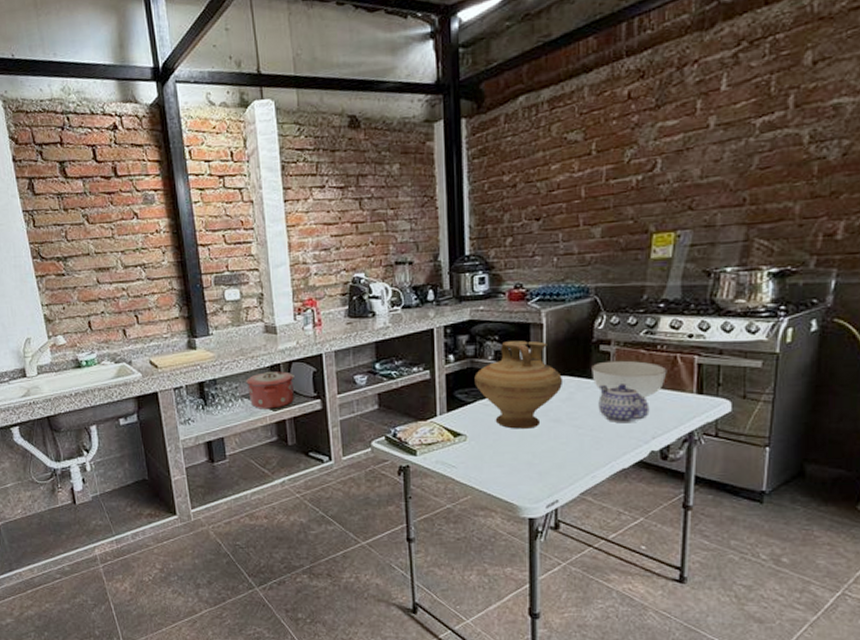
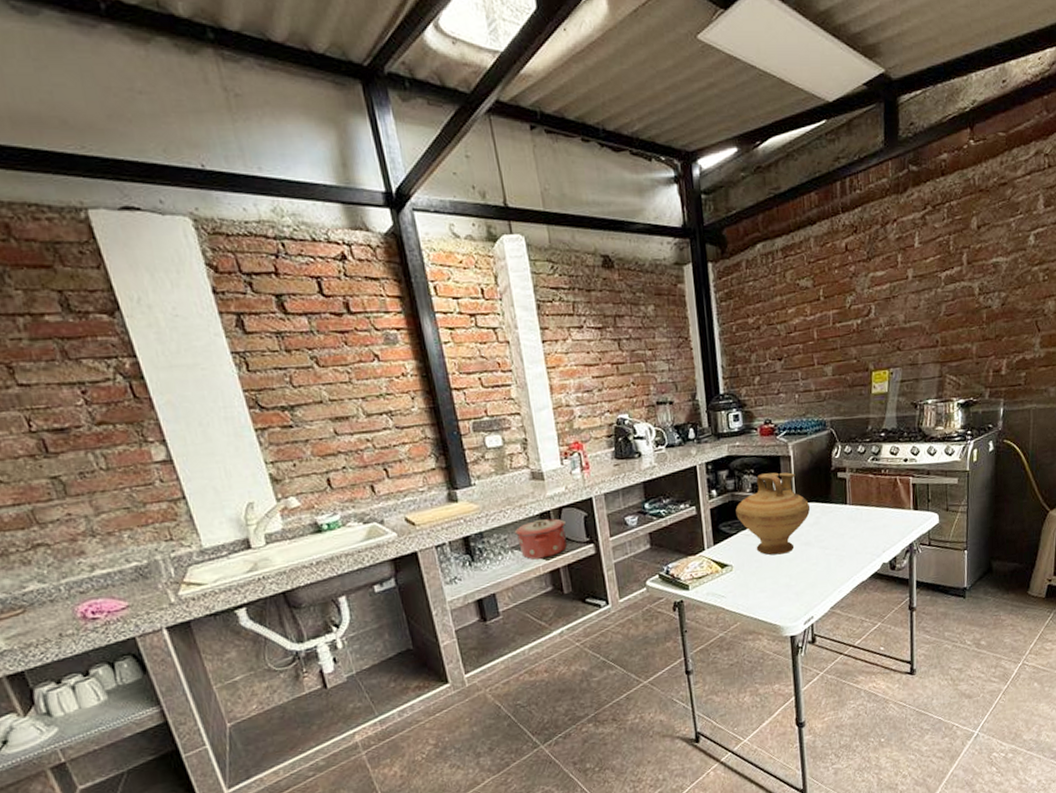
bowl: present [592,360,667,398] -> none [832,484,891,517]
teapot: present [598,382,650,424] -> none [839,505,880,542]

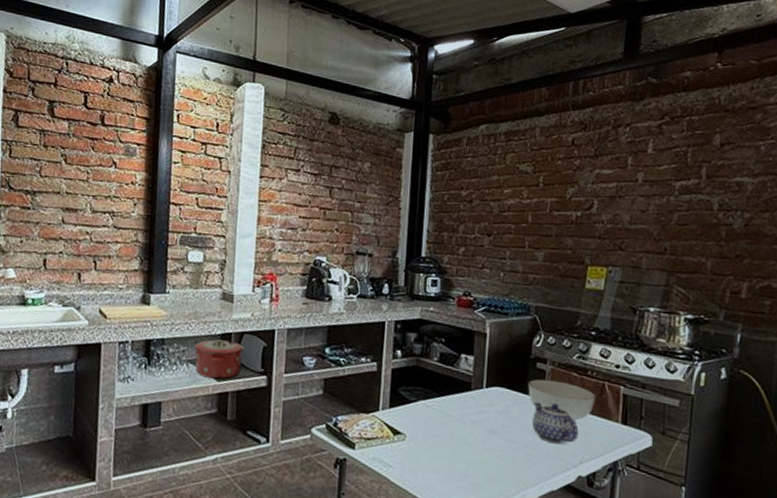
ceramic jug: present [735,472,811,556] -> none [418,345,502,437]
bowl: none [832,484,891,517] -> present [528,378,596,421]
teapot: none [839,505,880,542] -> present [532,401,579,445]

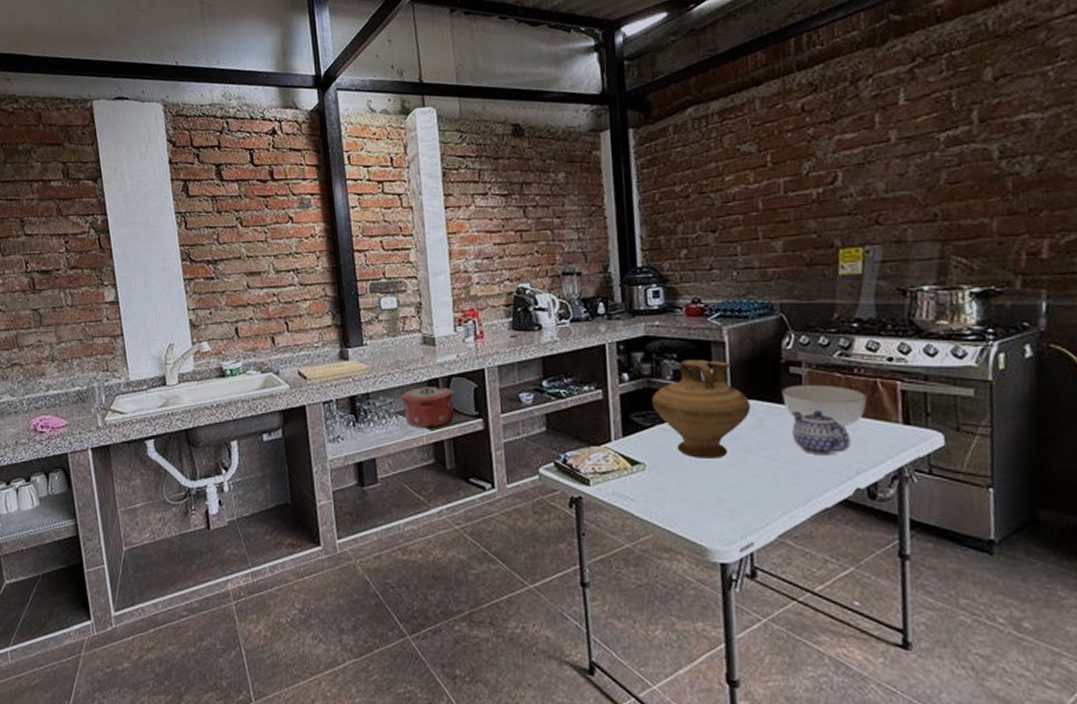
ceramic jug: none [418,345,502,437] -> present [652,360,751,458]

